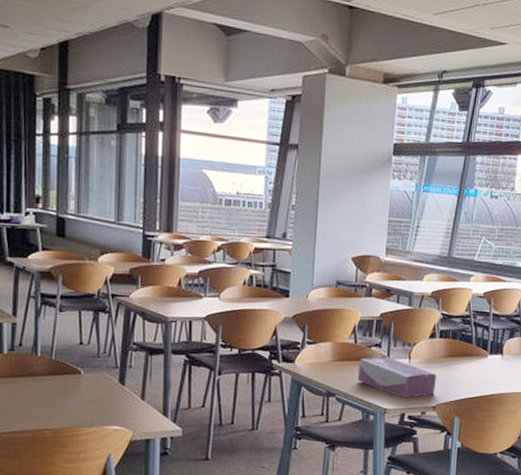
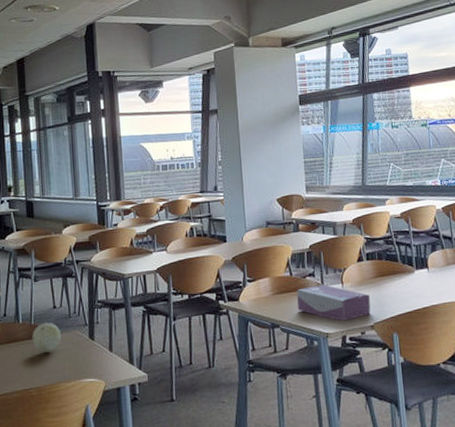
fruit: none [51,359,87,392] -> present [32,322,62,353]

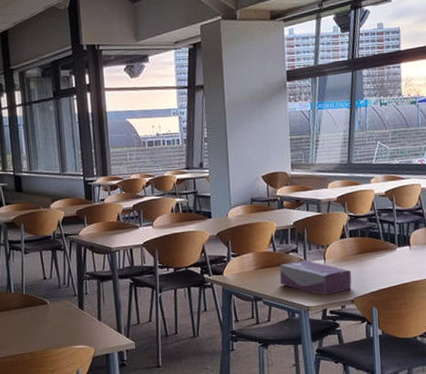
fruit: present [32,322,62,353] -> none [24,292,52,321]

